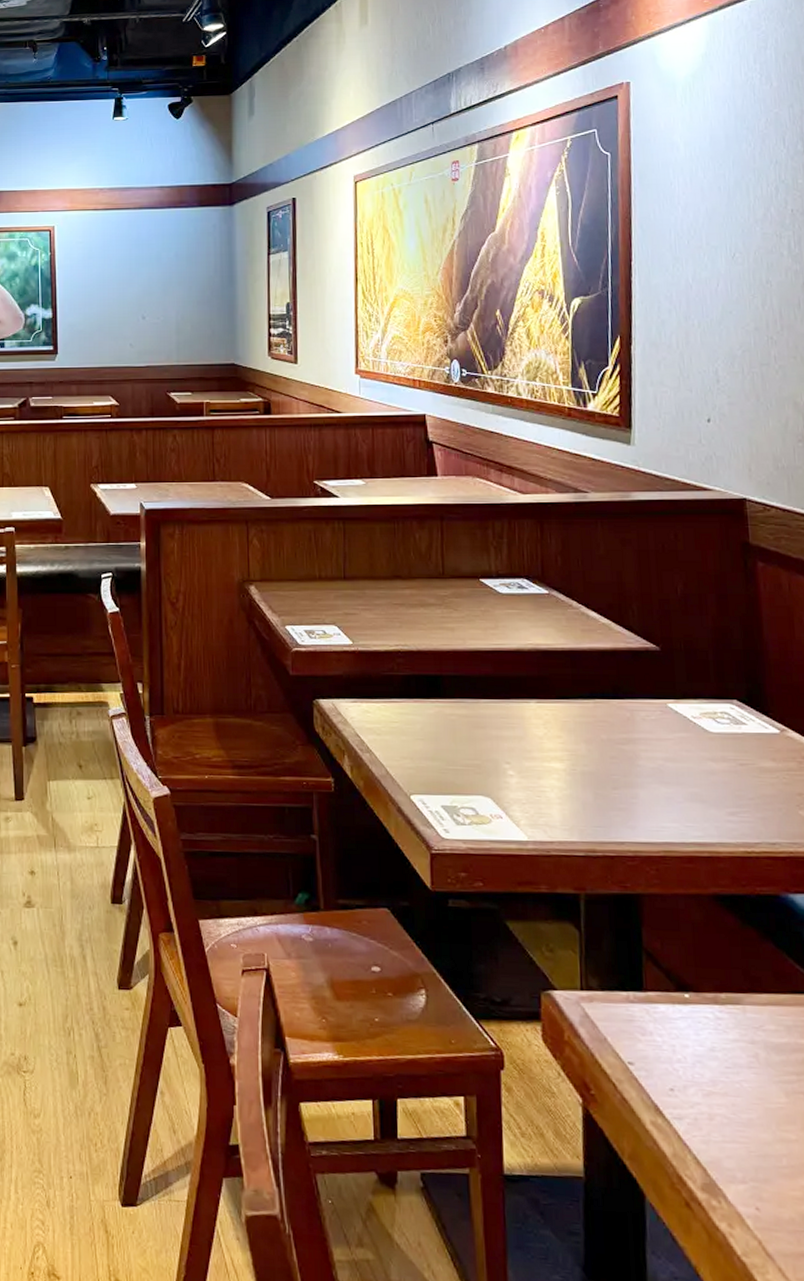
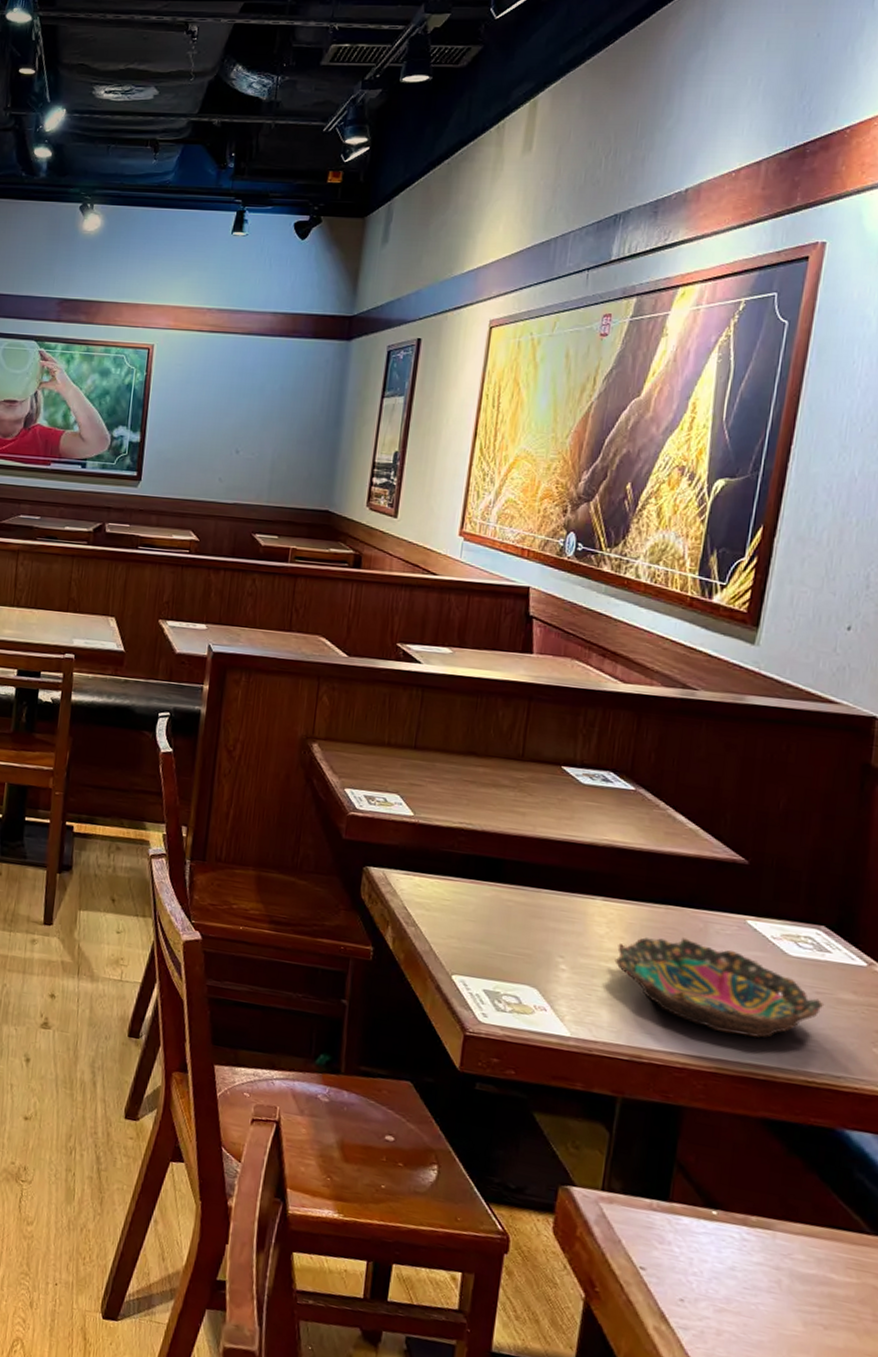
bowl: none [556,729,750,817] -> present [615,937,825,1039]

